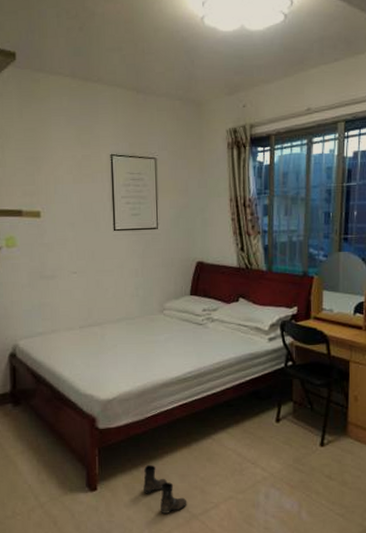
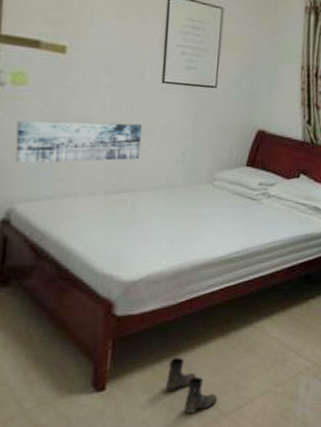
wall art: none [13,268,103,309] -> present [15,120,143,164]

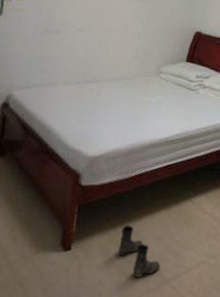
wall art: present [15,120,143,164] -> none [15,26,107,59]

